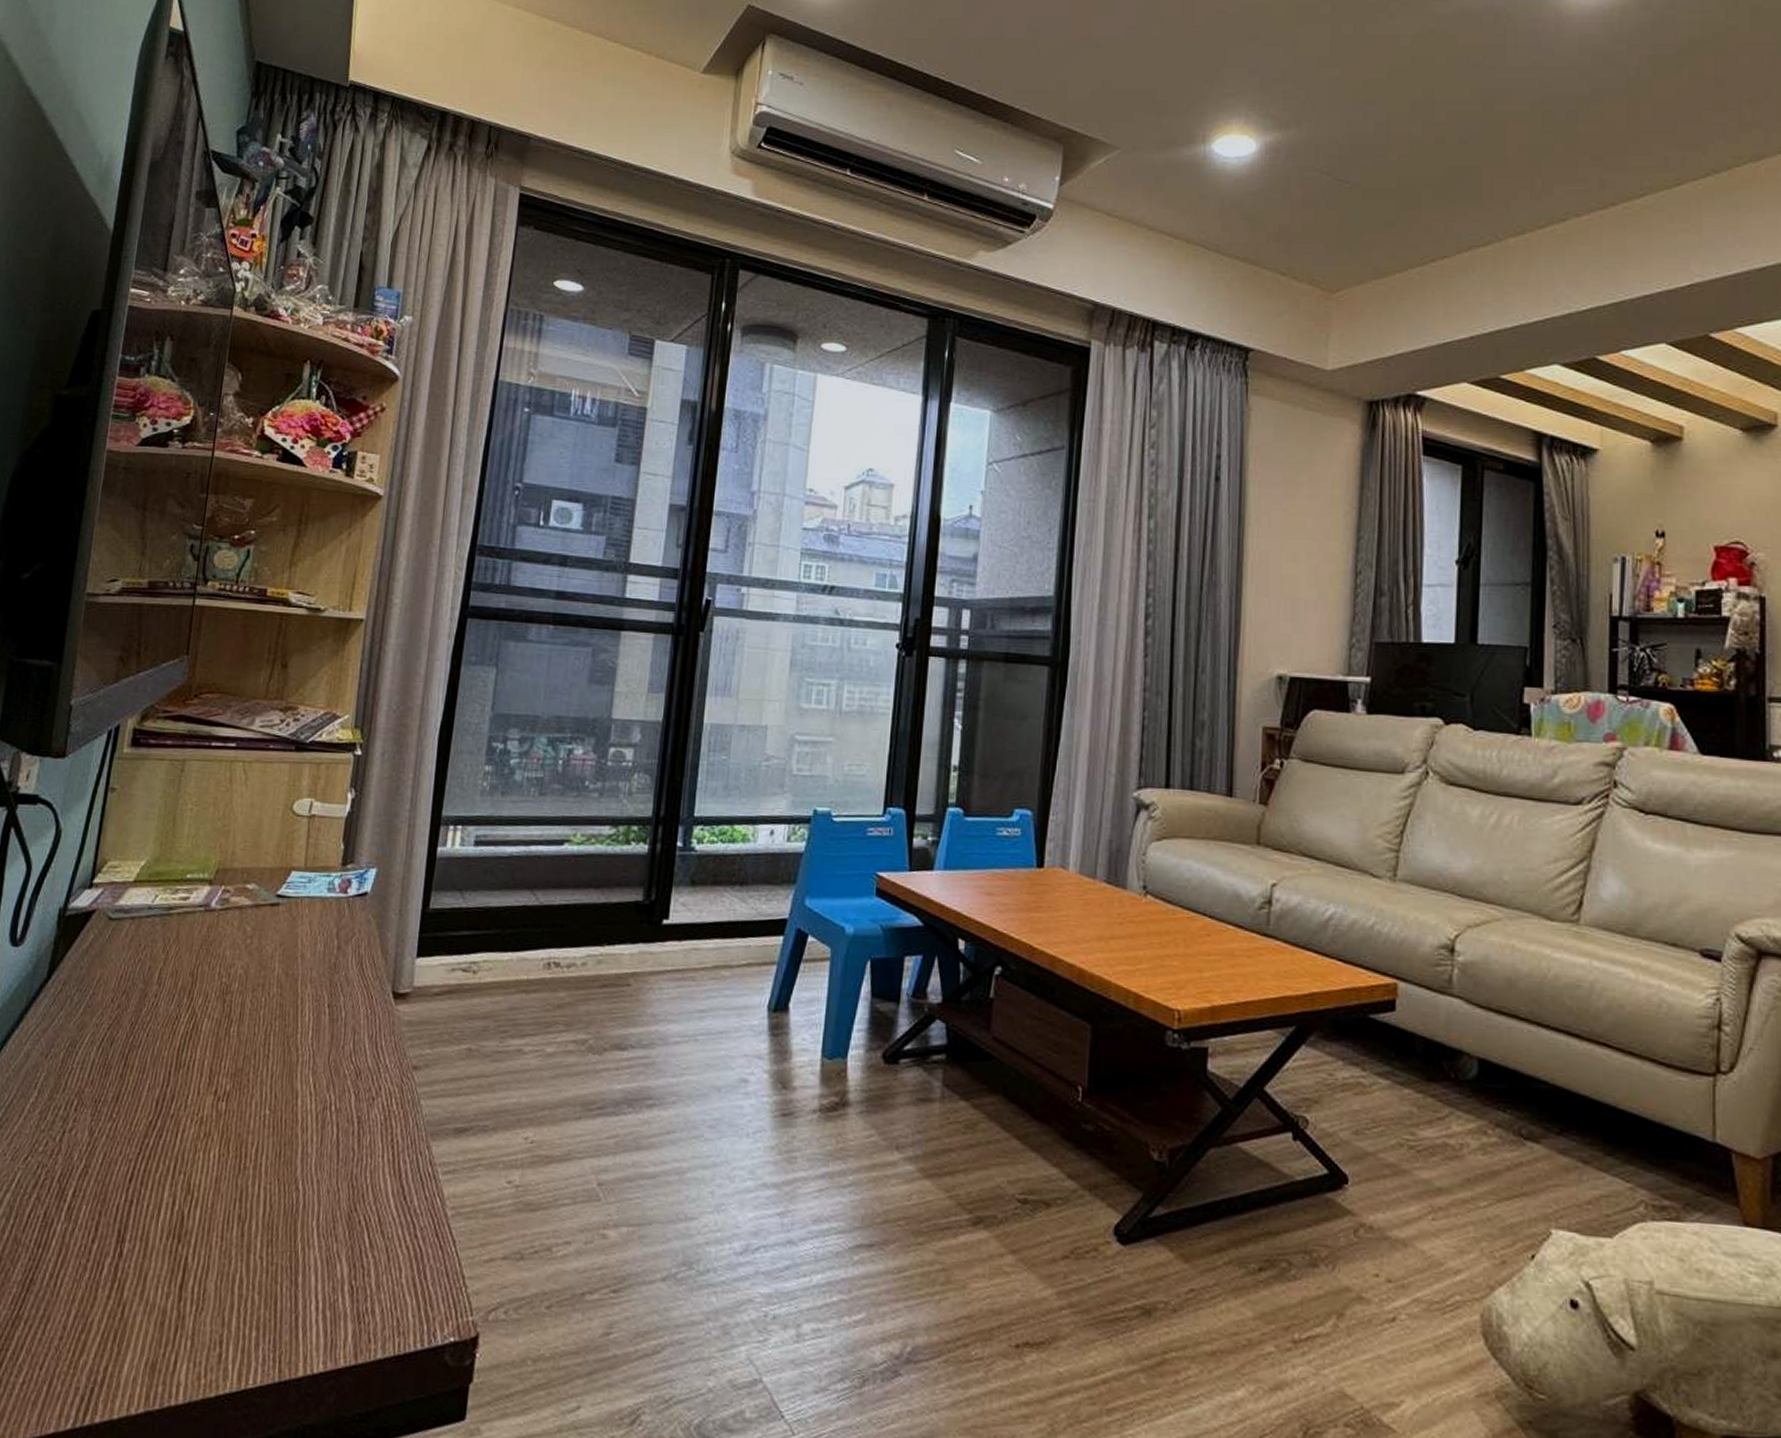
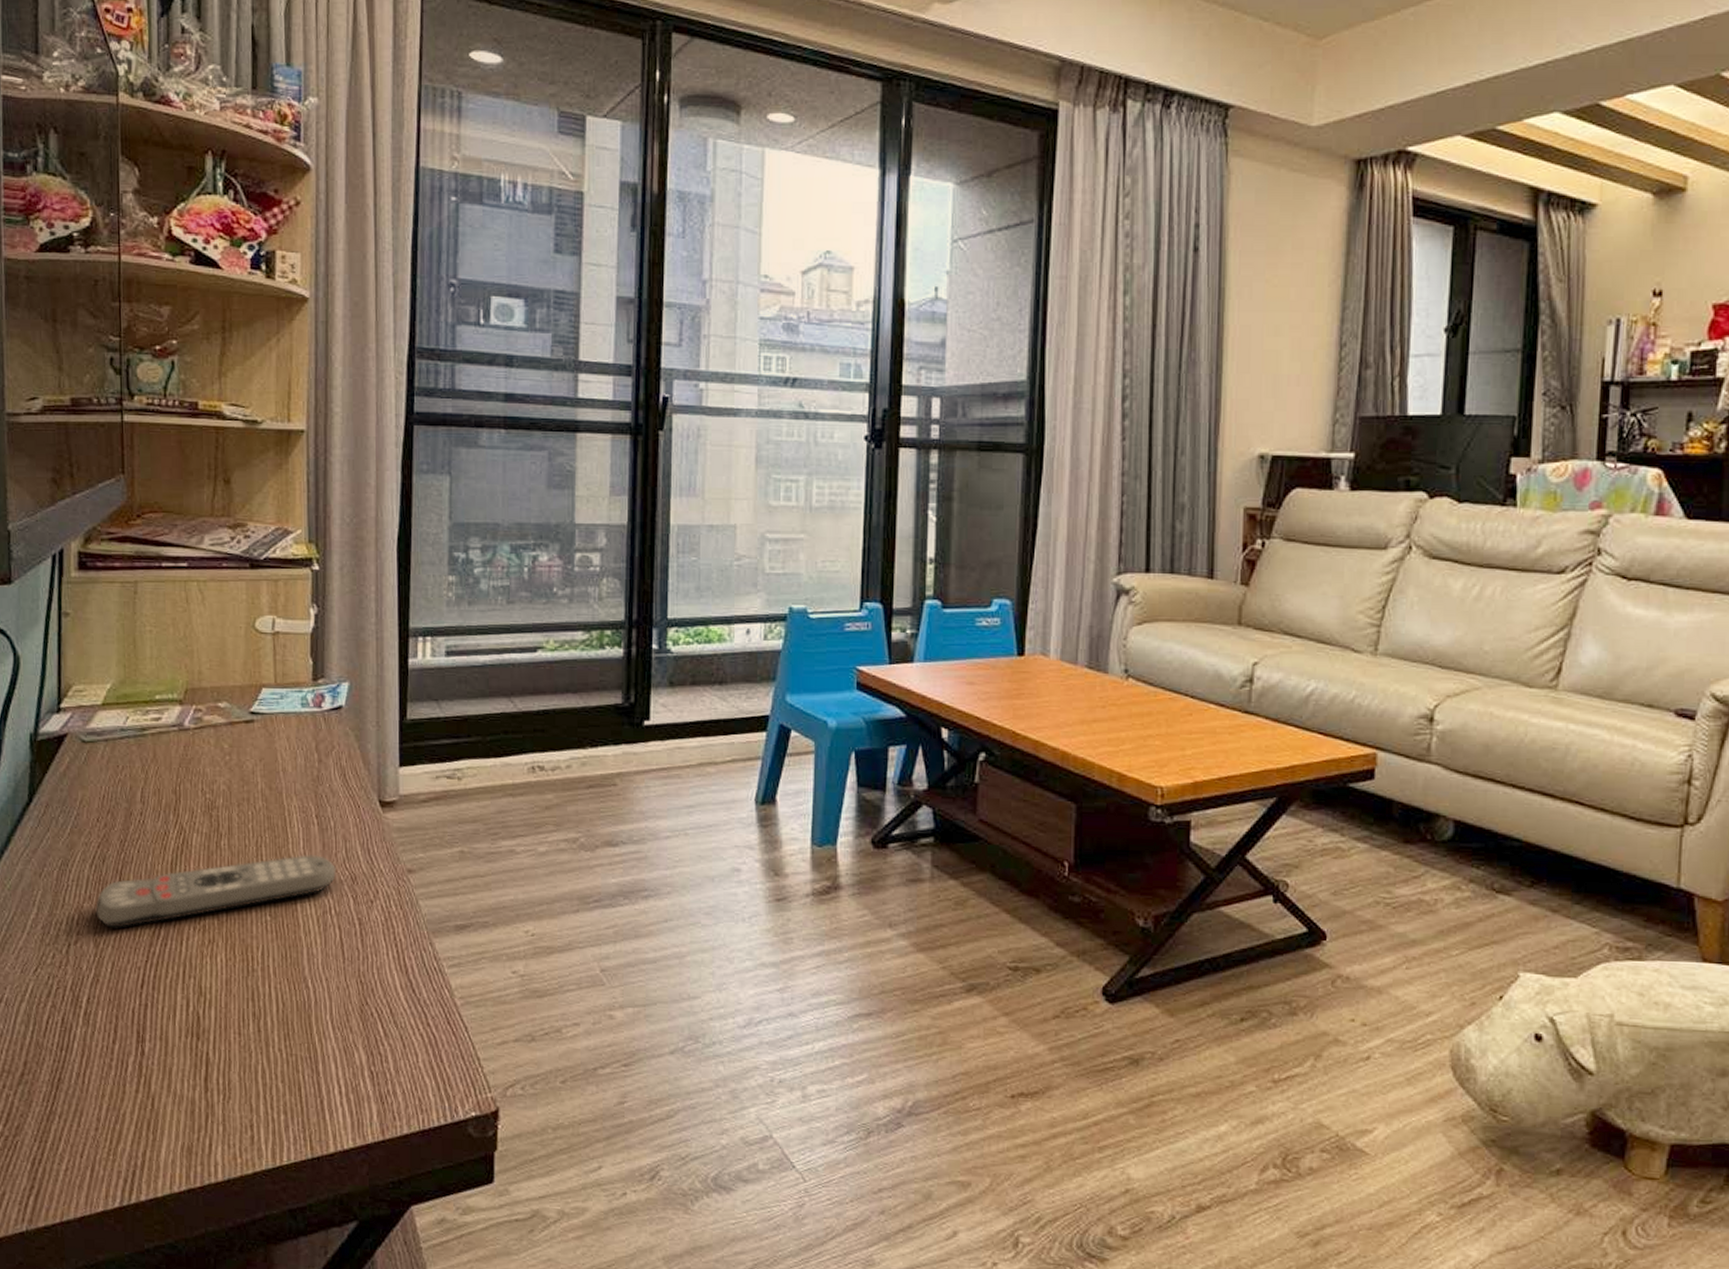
remote control: none [95,1046,342,1117] -> present [95,855,336,928]

